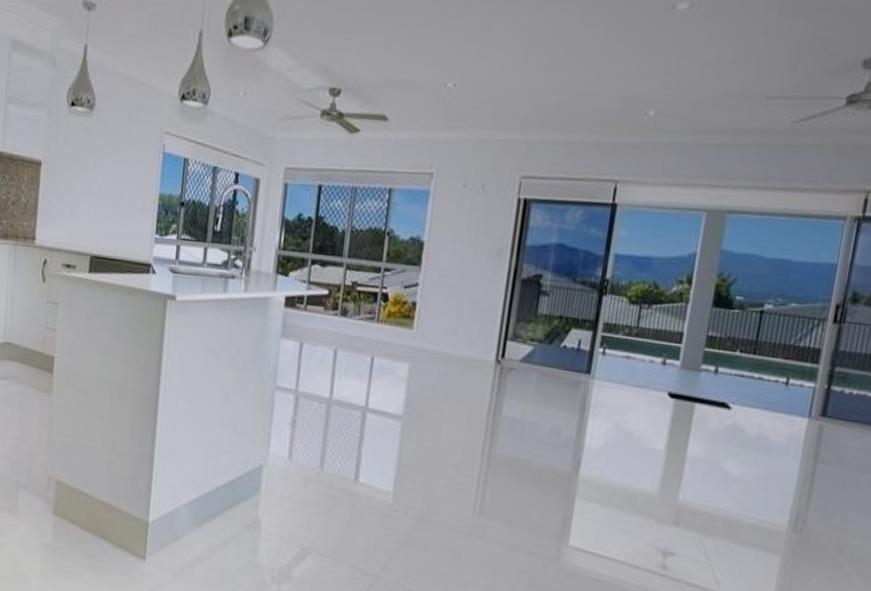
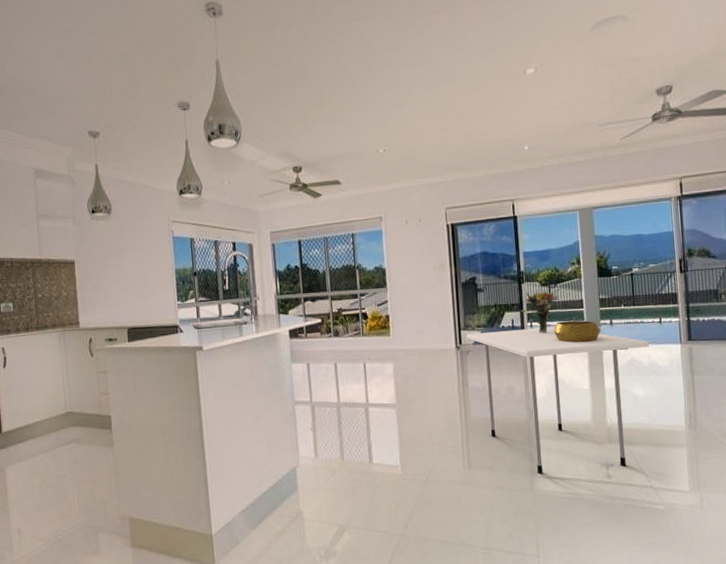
dining table: none [513,346,763,560] -> present [466,326,649,474]
bouquet: none [593,308,650,367] -> present [521,291,558,334]
decorative bowl: none [632,355,699,391] -> present [553,320,601,343]

